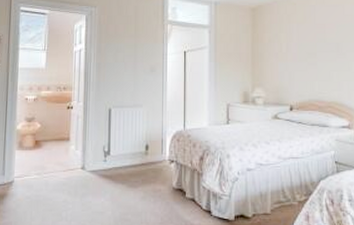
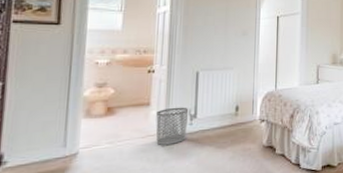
waste bin: none [75,143,103,179] -> present [155,107,189,145]

